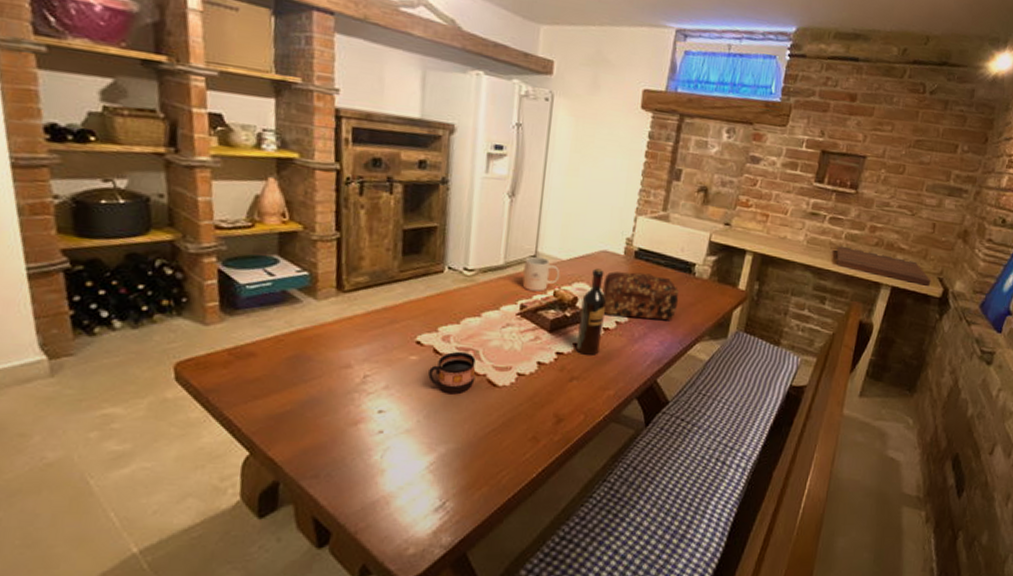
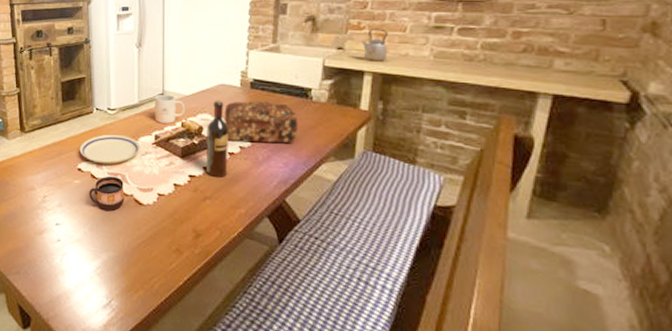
plate: none [420,300,502,338] -> present [79,134,140,165]
kettle: none [747,207,771,243] -> present [361,29,388,62]
cutting board: present [836,246,931,287] -> none [472,57,610,92]

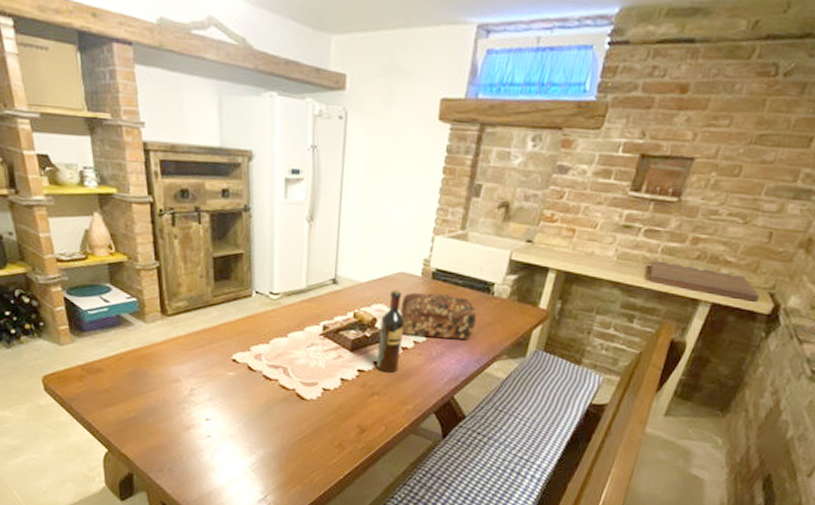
plate: present [79,134,140,165] -> none [234,322,306,356]
cup: present [89,175,125,211] -> none [245,368,286,406]
mug: present [155,94,186,124] -> none [324,279,360,313]
kettle: present [361,29,388,62] -> none [551,222,579,259]
cutting board: none [472,57,610,92] -> present [649,260,760,303]

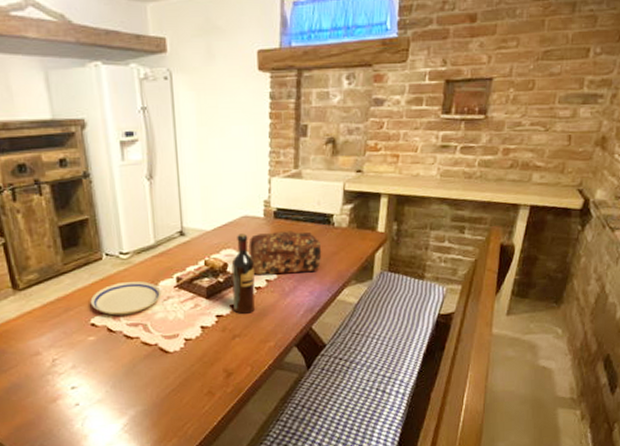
plate: none [234,322,306,356] -> present [90,280,161,316]
cutting board: present [649,260,760,303] -> none [471,173,571,200]

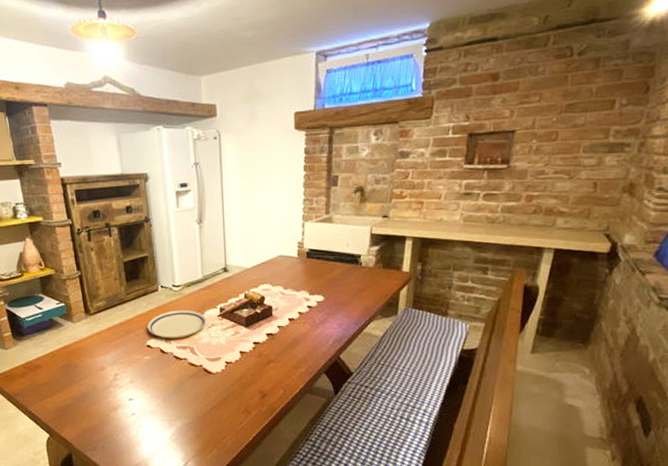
wine bottle: present [231,233,256,314] -> none [268,271,289,342]
bread loaf: present [249,231,322,276] -> none [283,269,350,308]

